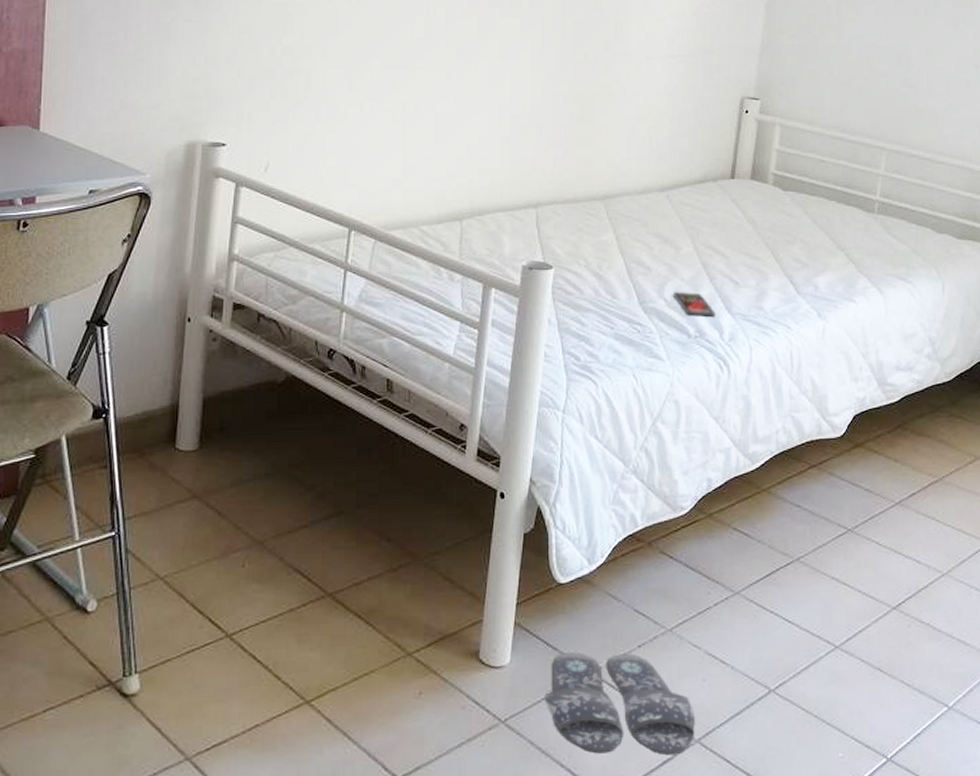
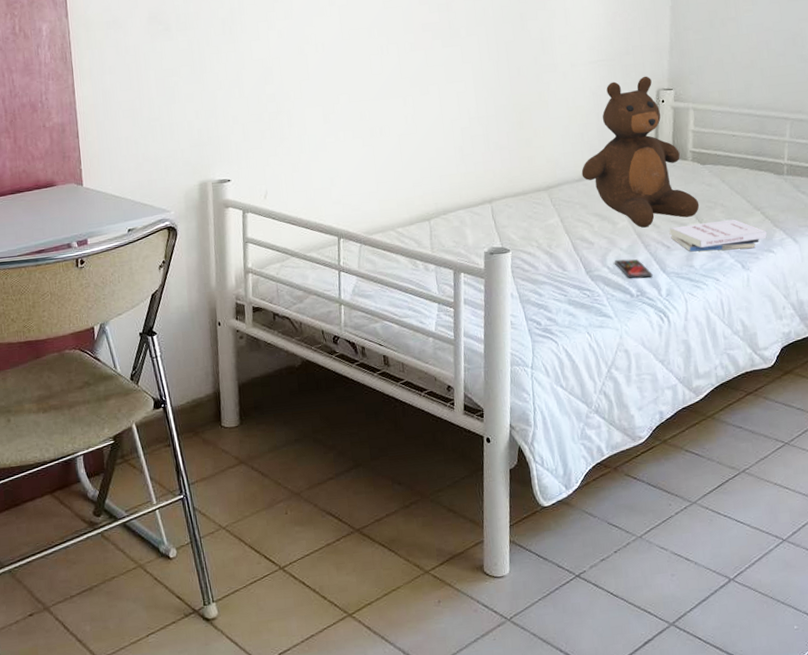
slippers: present [544,652,695,755] -> none [540,559,670,640]
teddy bear: none [645,80,777,257] -> present [581,76,700,228]
books: none [739,258,850,295] -> present [669,219,768,252]

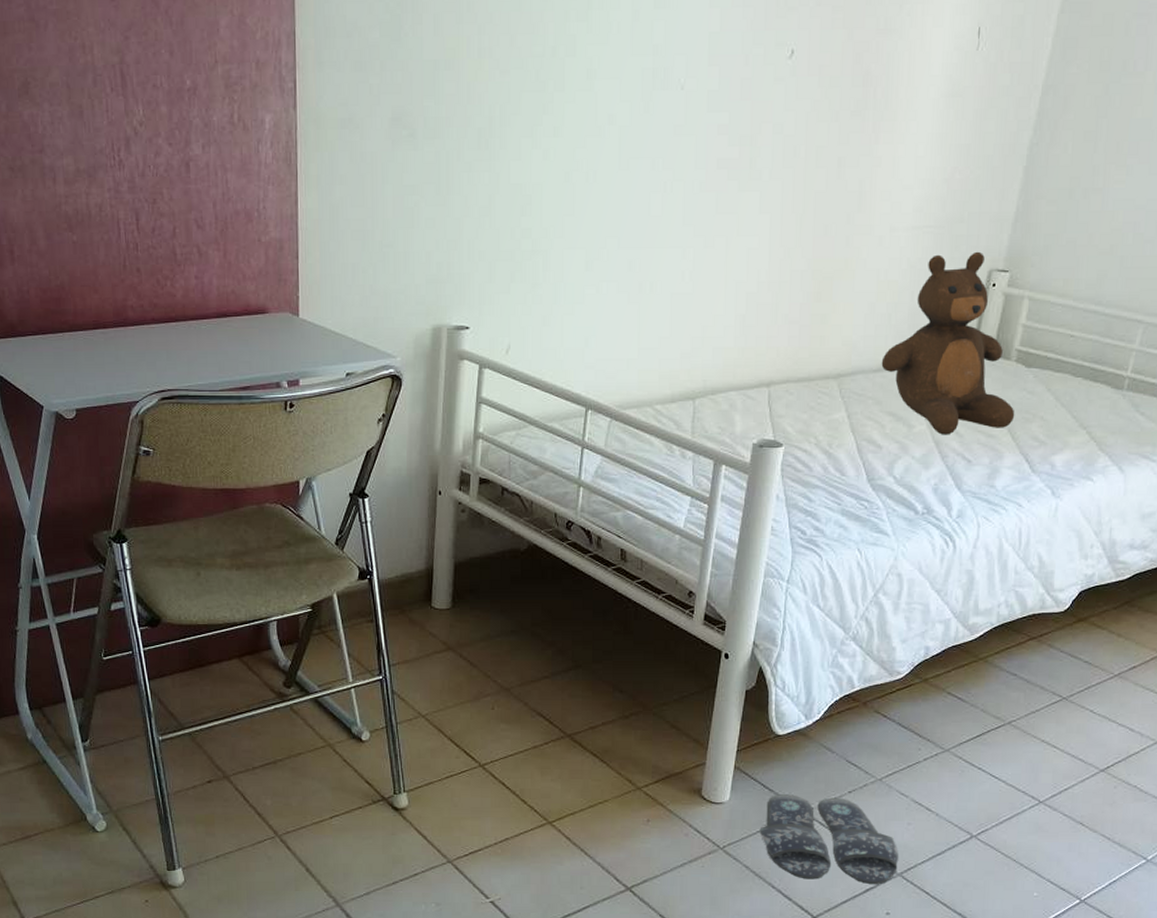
slippers: none [540,559,670,640] -> present [759,794,898,884]
smartphone: present [615,258,653,278] -> none [903,470,945,494]
books: present [669,219,768,252] -> none [973,436,1090,473]

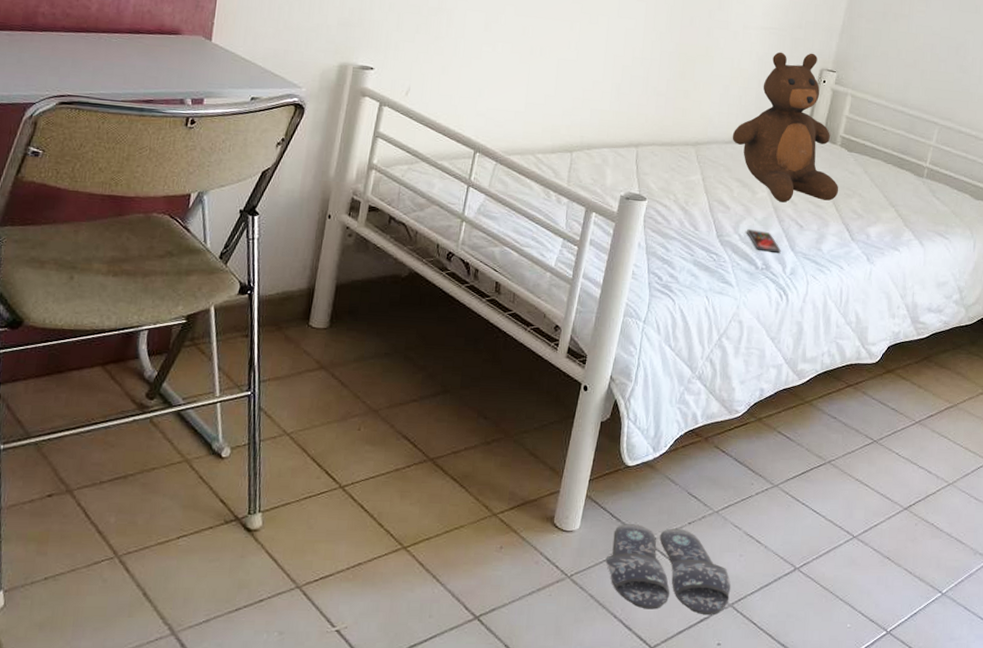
smartphone: none [903,470,945,494] -> present [747,229,781,253]

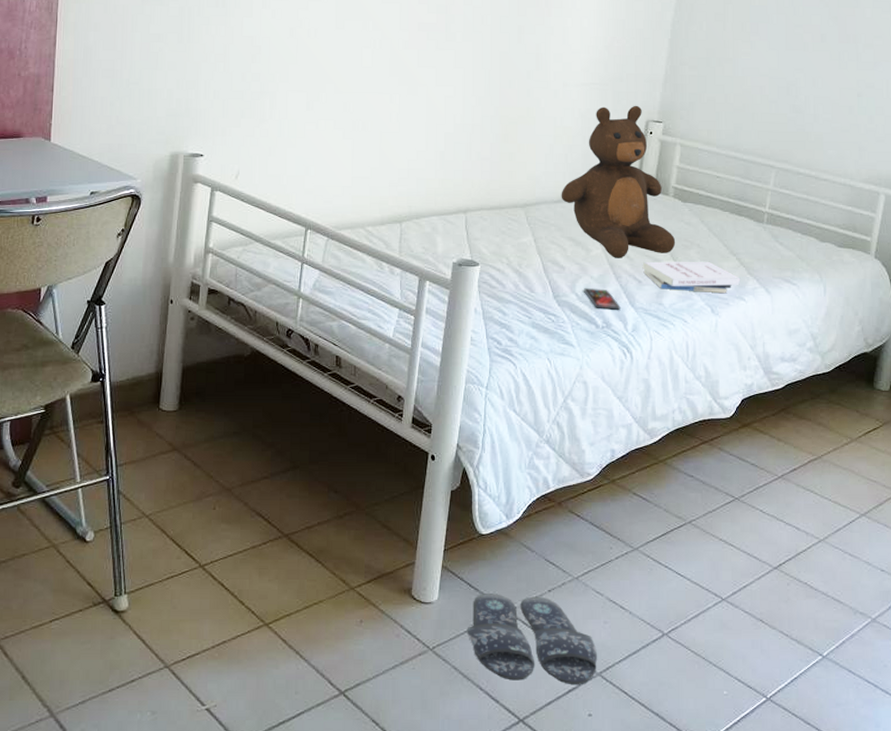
books: none [805,207,897,244] -> present [642,261,741,294]

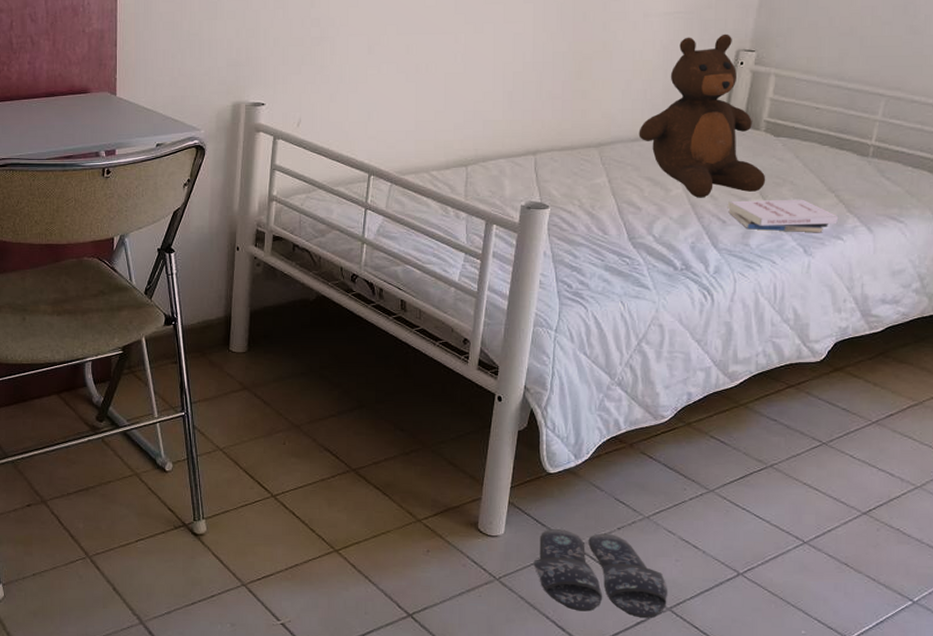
smartphone: present [584,288,621,310] -> none [662,229,702,251]

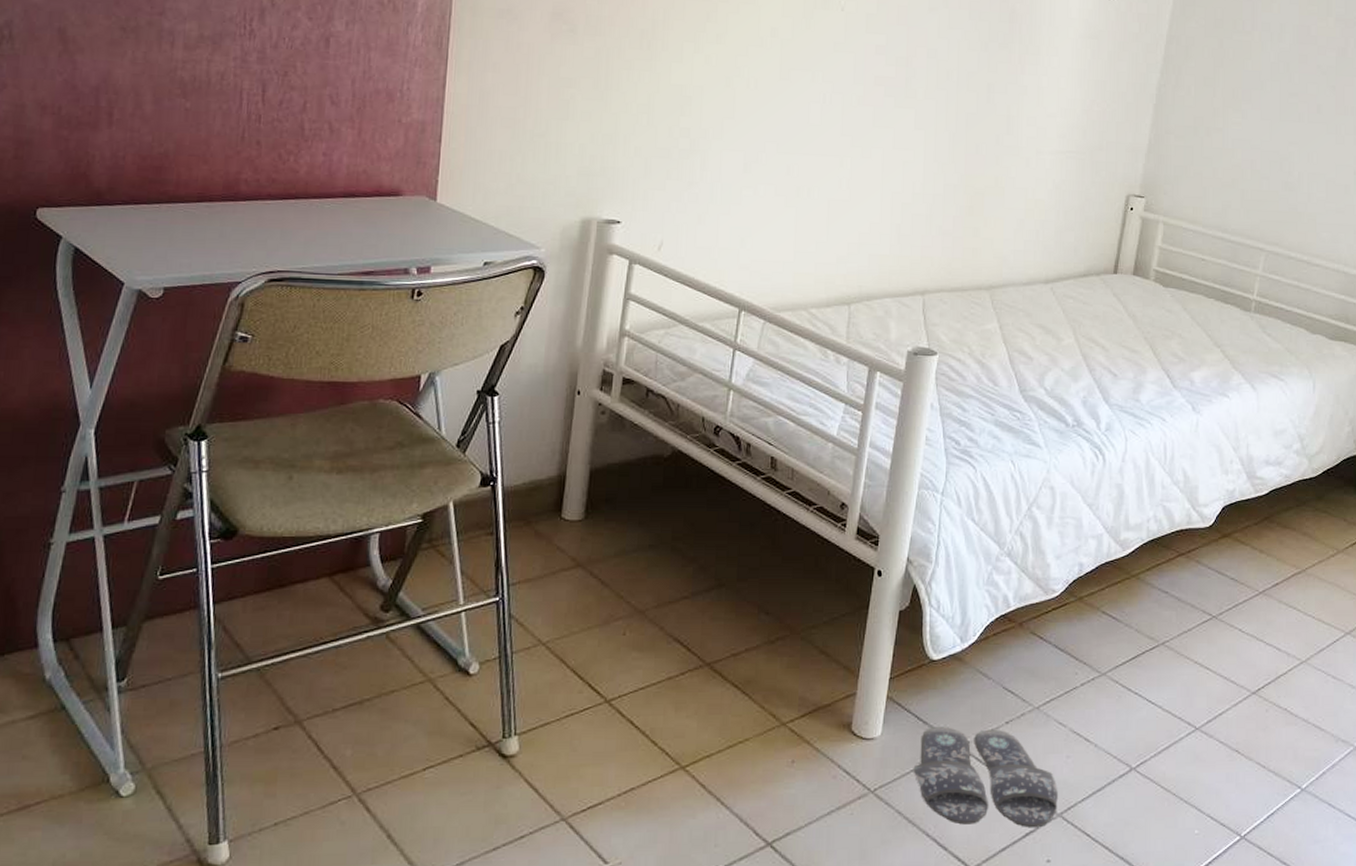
teddy bear: present [638,33,766,198] -> none [1030,177,1156,349]
books: present [727,199,839,233] -> none [1118,352,1225,390]

